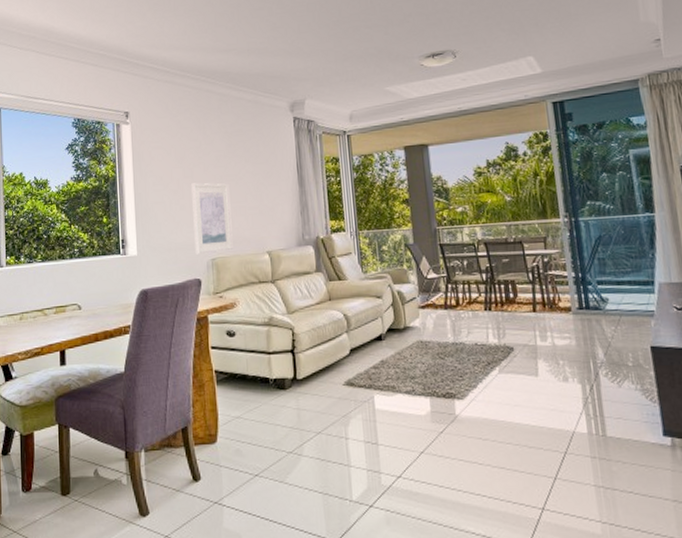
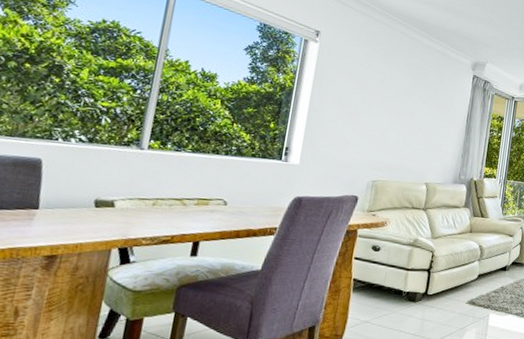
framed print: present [191,183,233,254] -> none [358,110,403,176]

